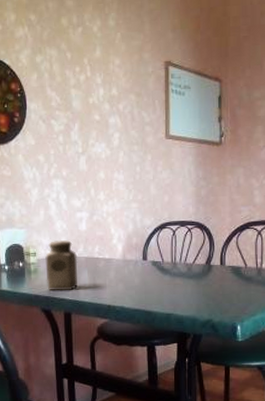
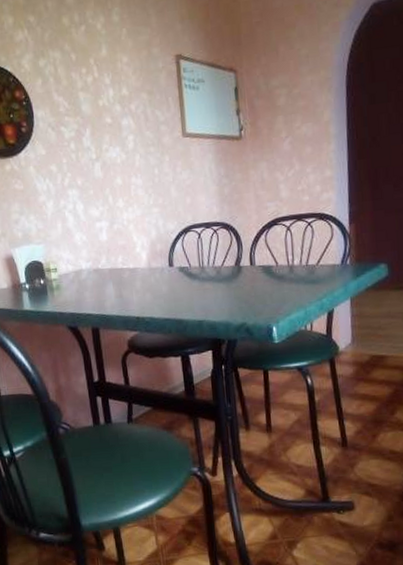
salt shaker: present [45,239,78,291] -> none [67,252,103,307]

